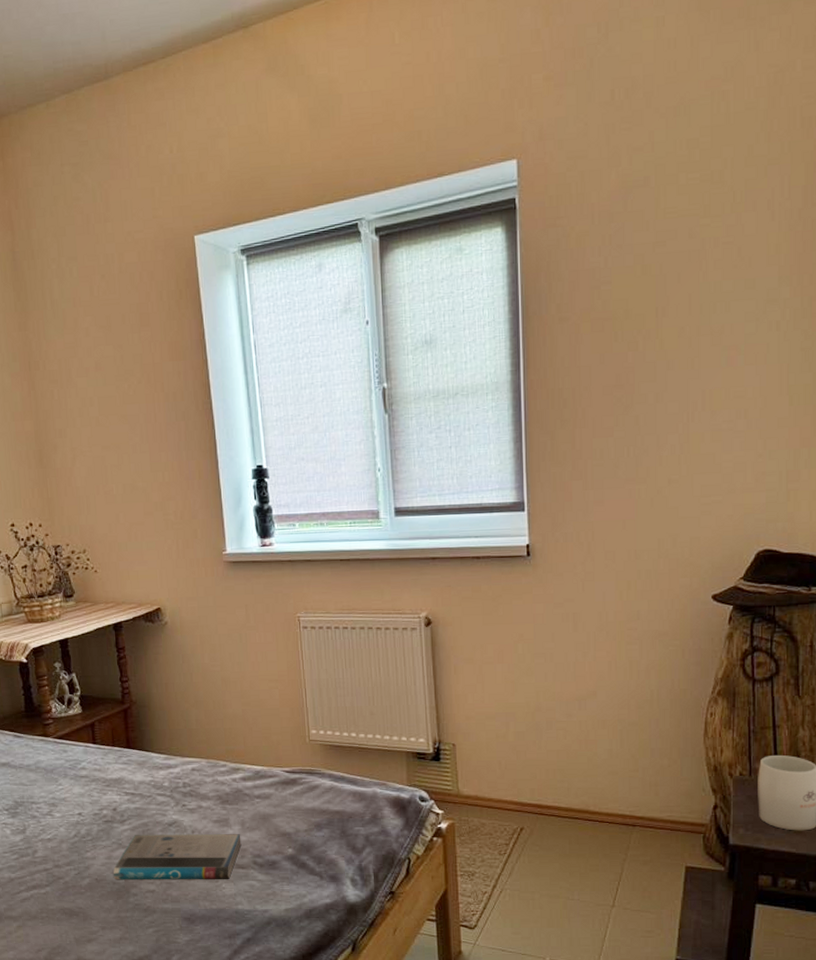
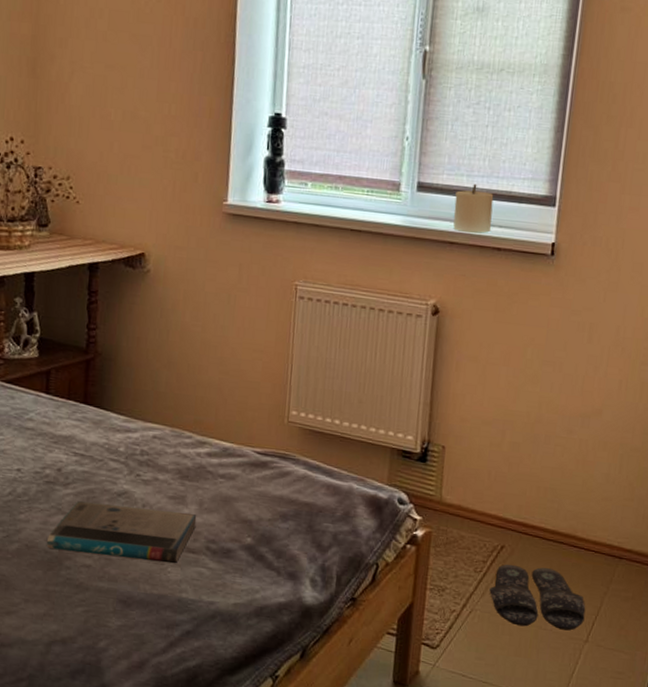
candle: none [431,501,469,548] -> present [453,183,494,234]
slippers: none [515,843,608,898] -> present [489,564,586,631]

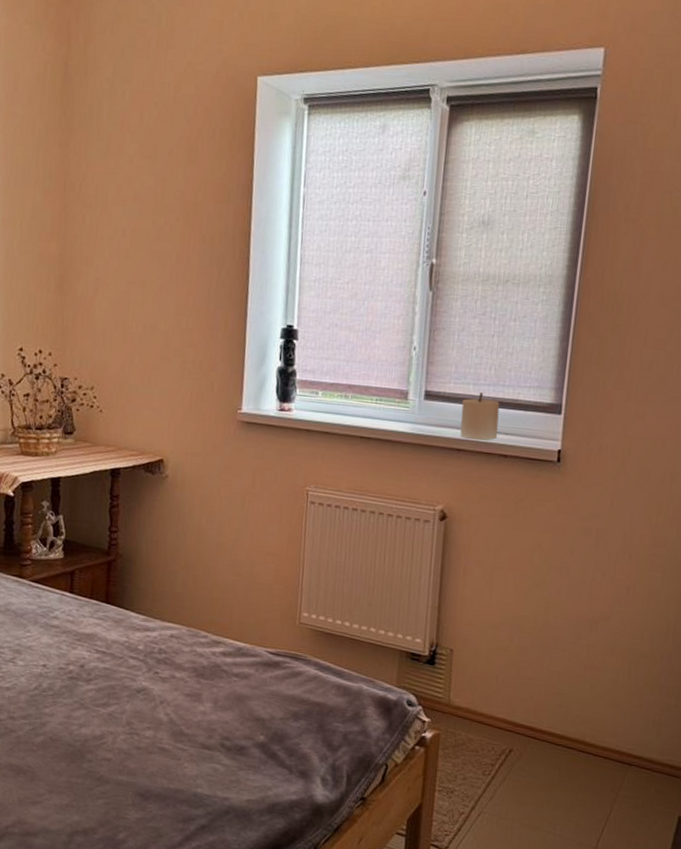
book: present [46,501,197,563] -> none [69,697,212,759]
slippers: present [489,564,586,631] -> none [498,767,595,836]

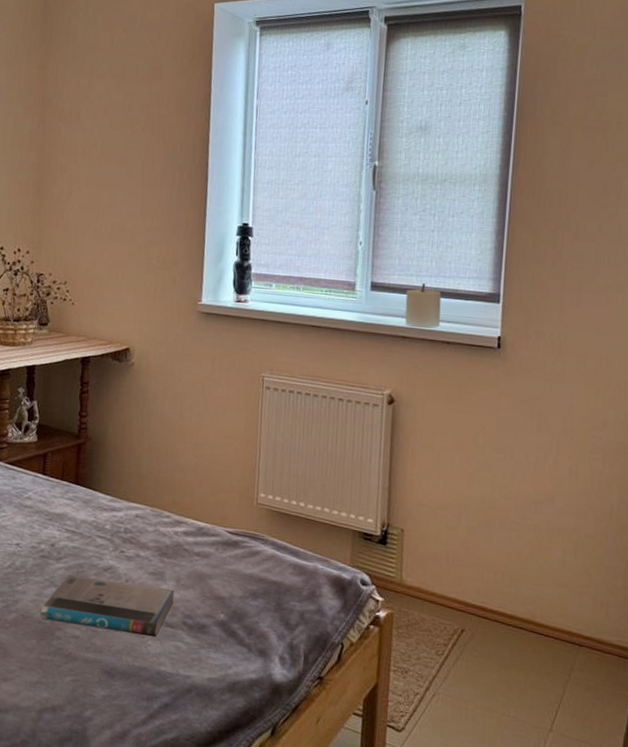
book: none [69,697,212,759] -> present [40,575,175,637]

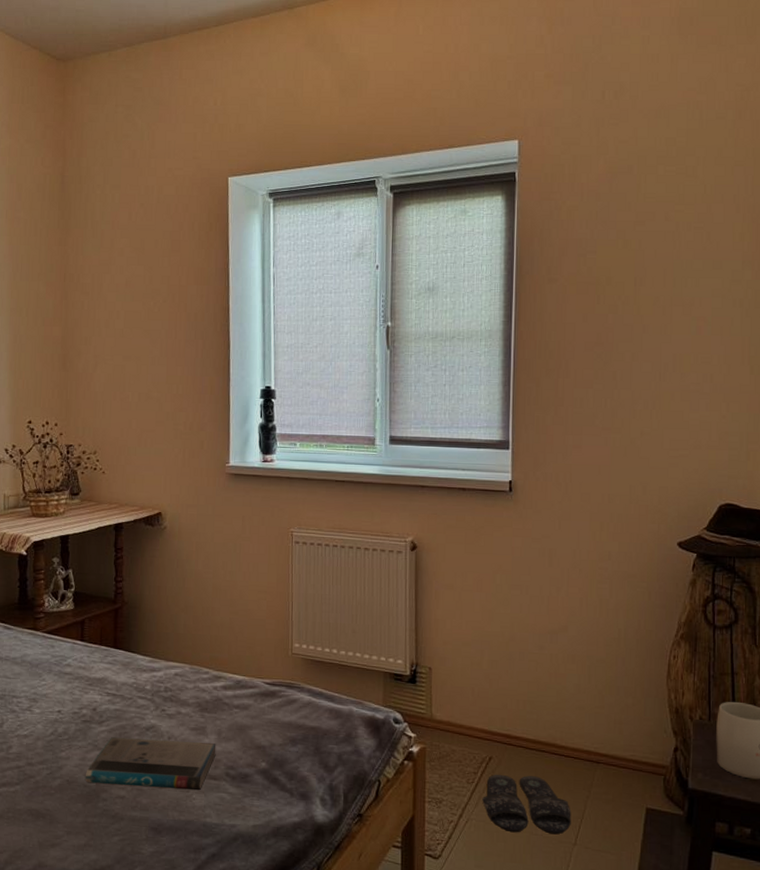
candle: present [405,282,442,329] -> none [422,434,456,478]
slippers: none [451,647,548,718] -> present [482,774,571,835]

